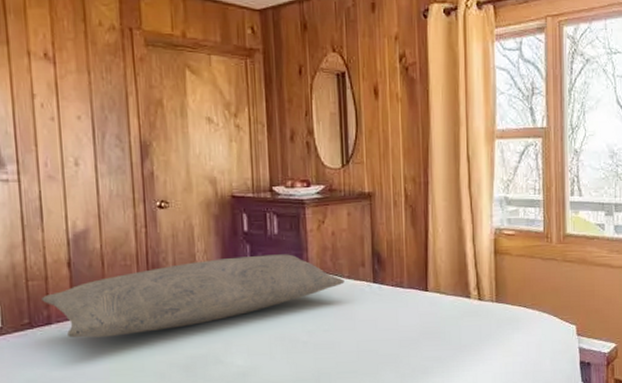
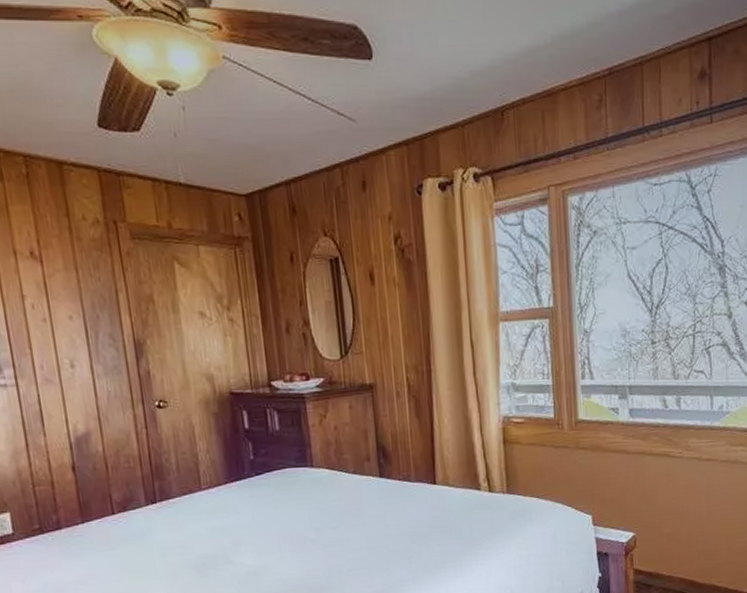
pillow: present [42,254,345,338] -> none [50,450,350,542]

